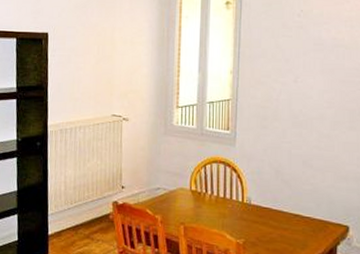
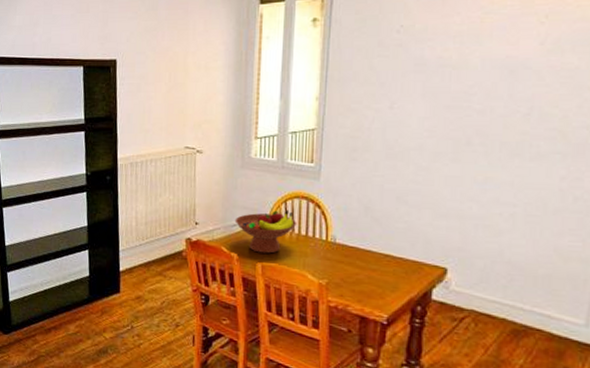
fruit bowl: none [158,173,216,215] -> present [235,209,298,254]

